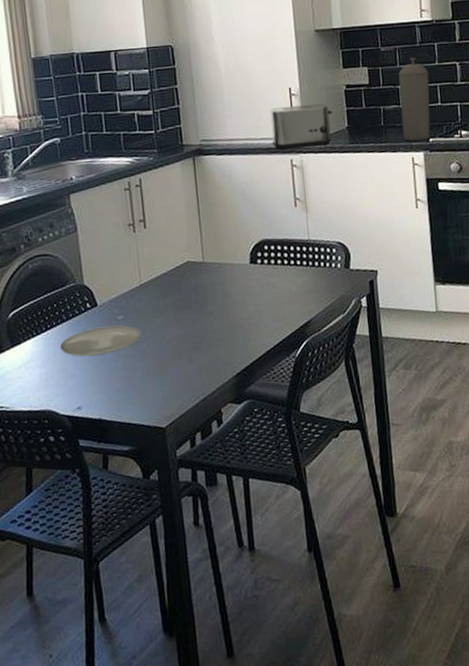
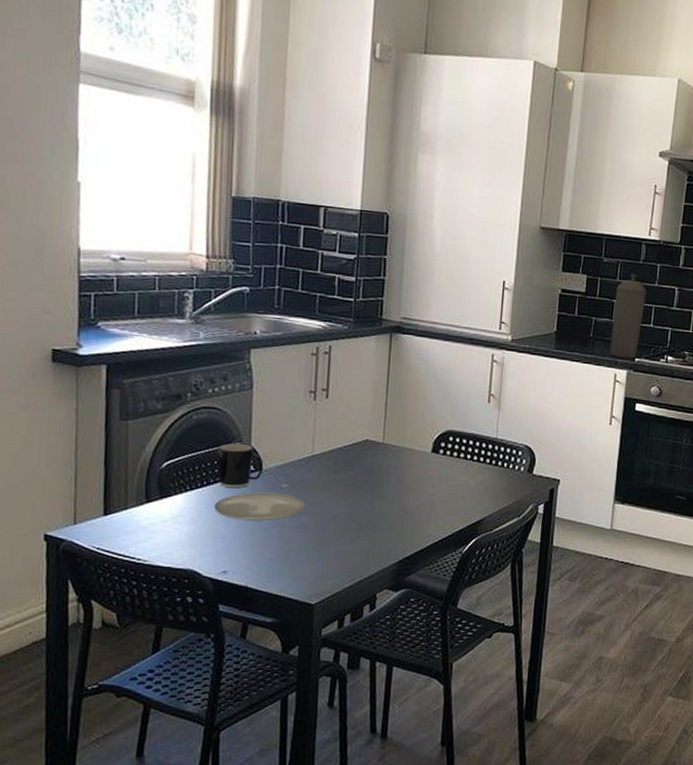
mug: none [55,283,99,328] -> present [218,443,264,489]
toaster: present [269,103,332,150] -> none [476,298,543,347]

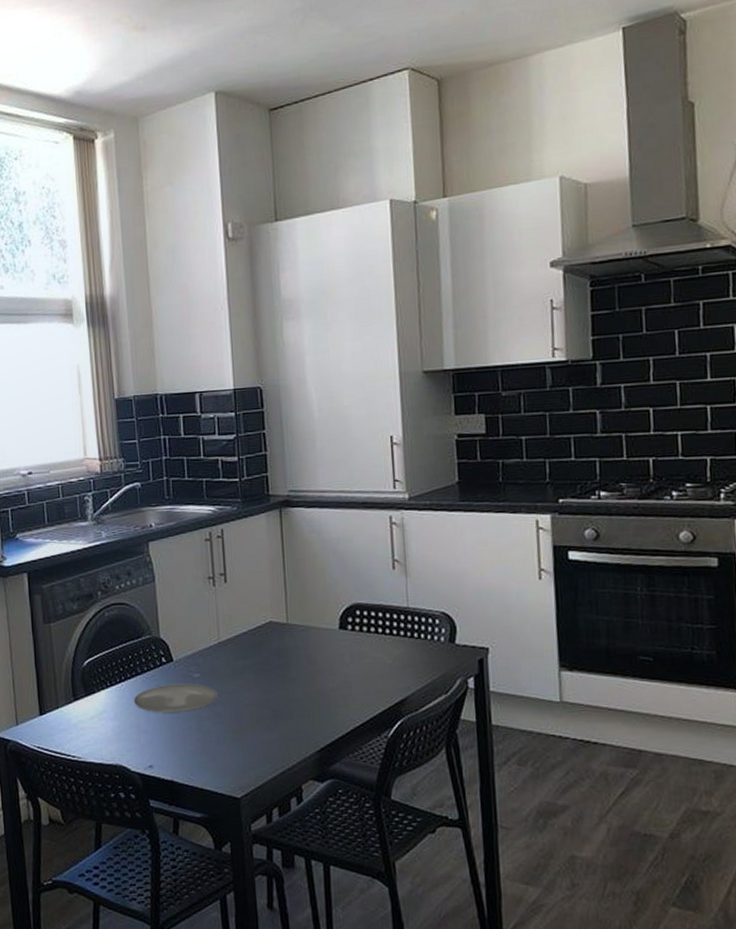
mug: present [218,443,264,489] -> none [131,636,175,682]
canister: present [610,274,647,360] -> none [522,403,561,502]

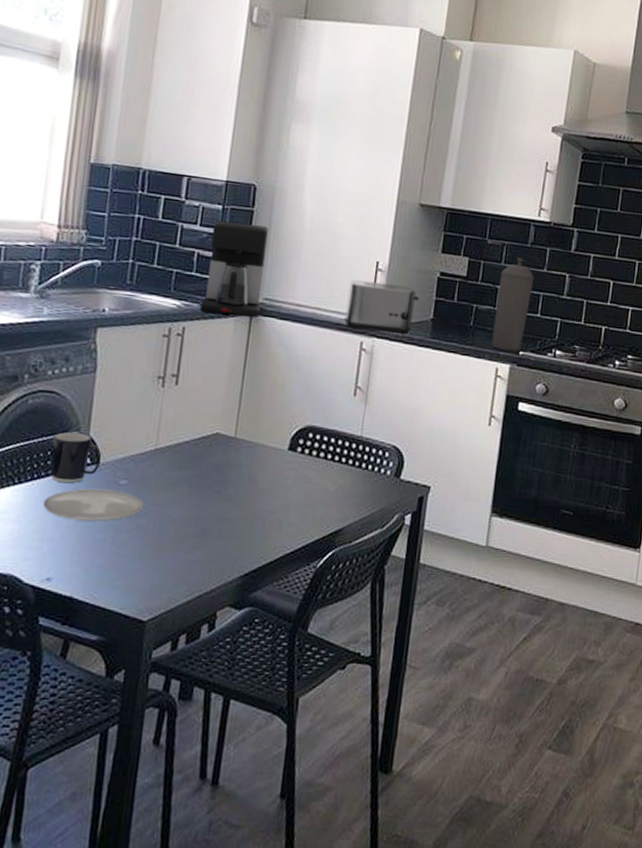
mug: none [131,636,175,682] -> present [51,431,102,484]
coffee maker: none [230,424,288,513] -> present [199,221,269,318]
toaster: none [367,454,440,506] -> present [345,279,419,335]
canister: none [522,403,561,502] -> present [491,257,534,353]

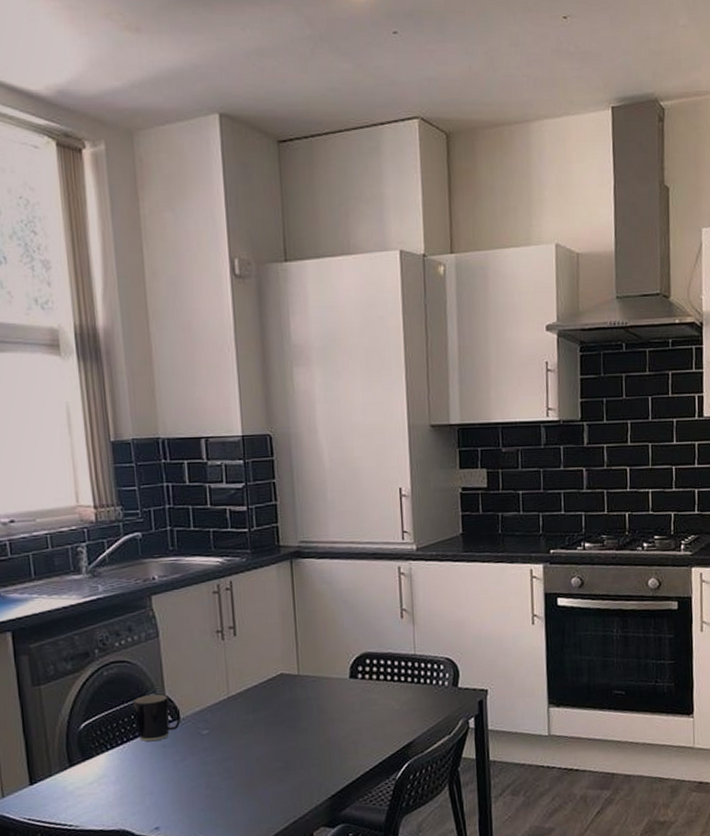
plate: present [43,488,144,522] -> none [137,740,229,773]
coffee maker: present [199,221,269,318] -> none [238,473,299,565]
toaster: present [345,279,419,335] -> none [377,506,446,556]
canister: present [491,257,534,353] -> none [519,460,553,553]

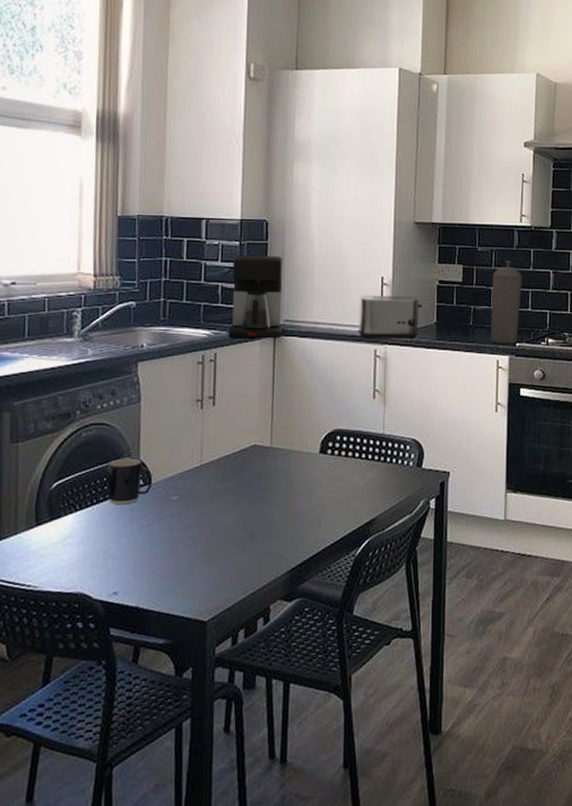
coffee maker: none [238,473,299,565] -> present [228,255,283,339]
toaster: none [377,506,446,556] -> present [358,295,422,340]
canister: none [519,460,553,553] -> present [491,260,522,345]

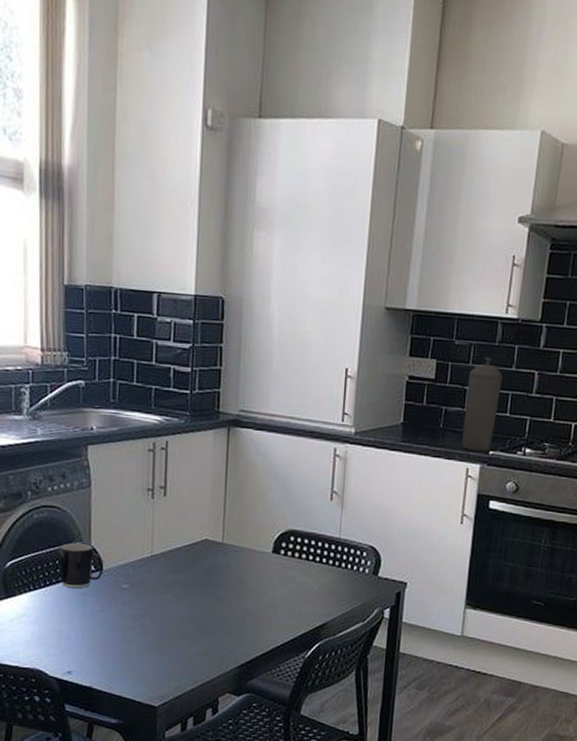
coffee maker: present [228,255,283,339] -> none [180,336,240,430]
toaster: present [358,295,422,340] -> none [318,387,389,440]

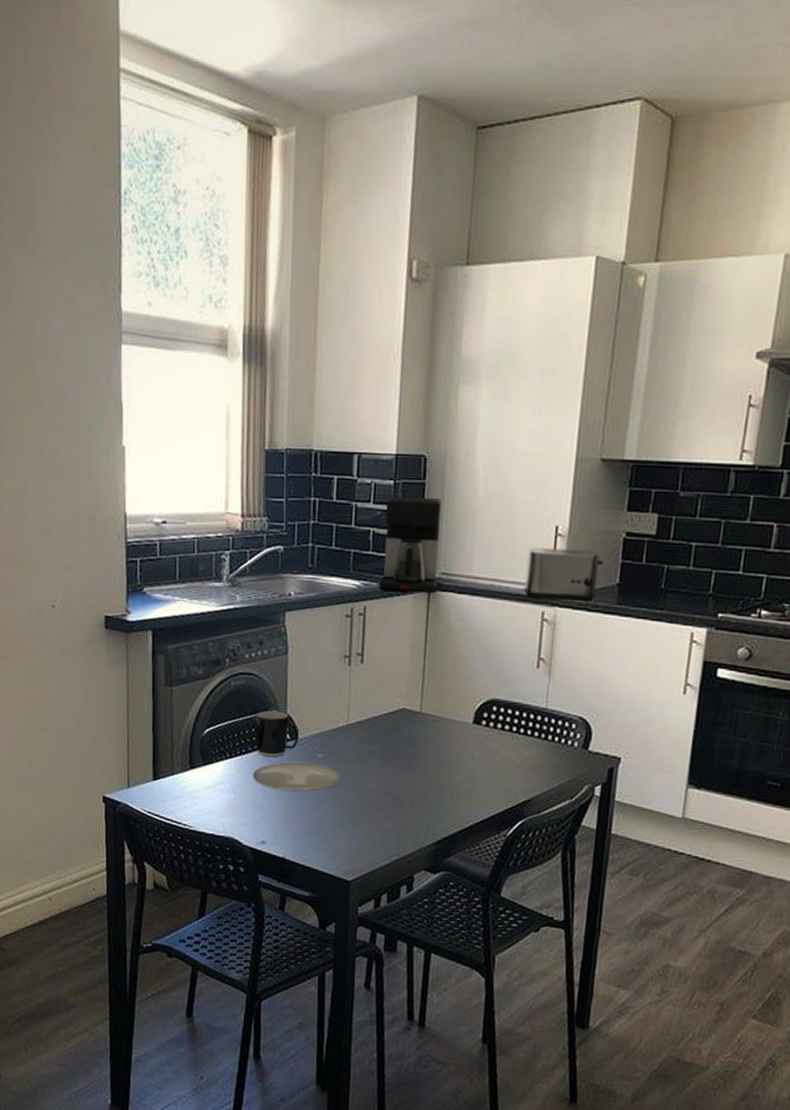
plate: none [58,592,146,622] -> present [253,761,341,792]
coffee maker: none [180,336,240,430] -> present [378,496,442,594]
toaster: none [318,387,389,440] -> present [524,547,603,602]
canister: present [461,357,503,453] -> none [686,509,735,615]

